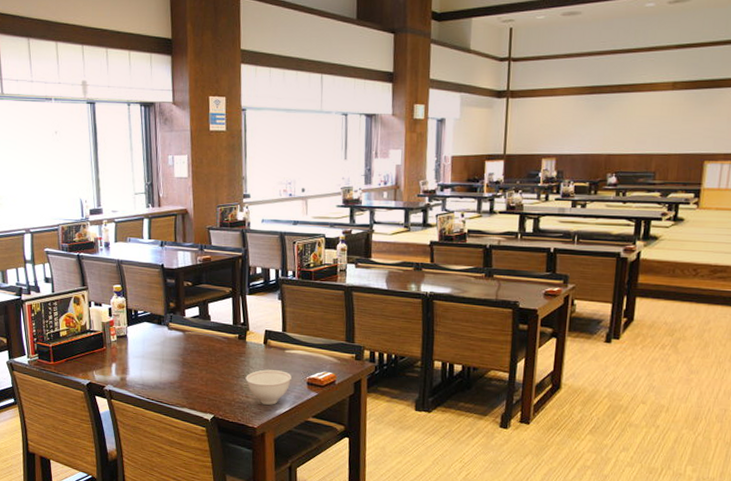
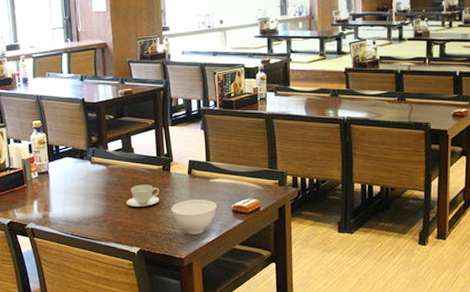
teacup: none [202,352,235,375] -> present [127,184,159,207]

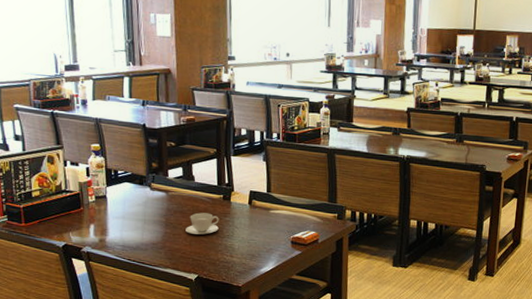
bowl: present [171,199,217,235] -> none [230,229,276,264]

